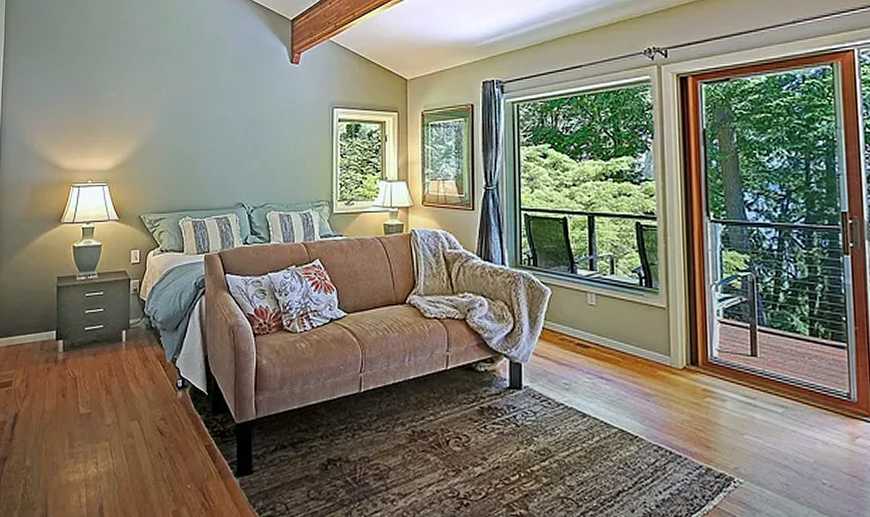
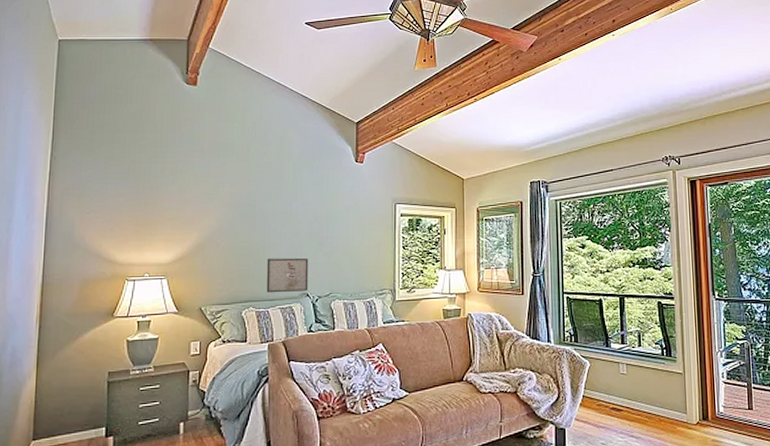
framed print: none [202,166,244,203] -> present [266,258,309,293]

